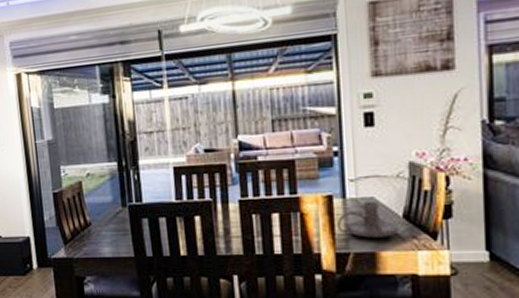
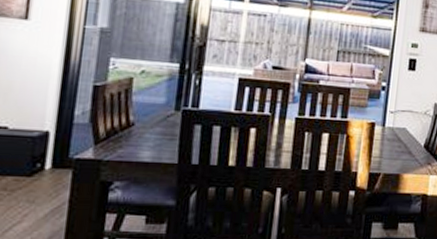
candle holder: present [336,201,400,238] -> none [374,131,420,162]

